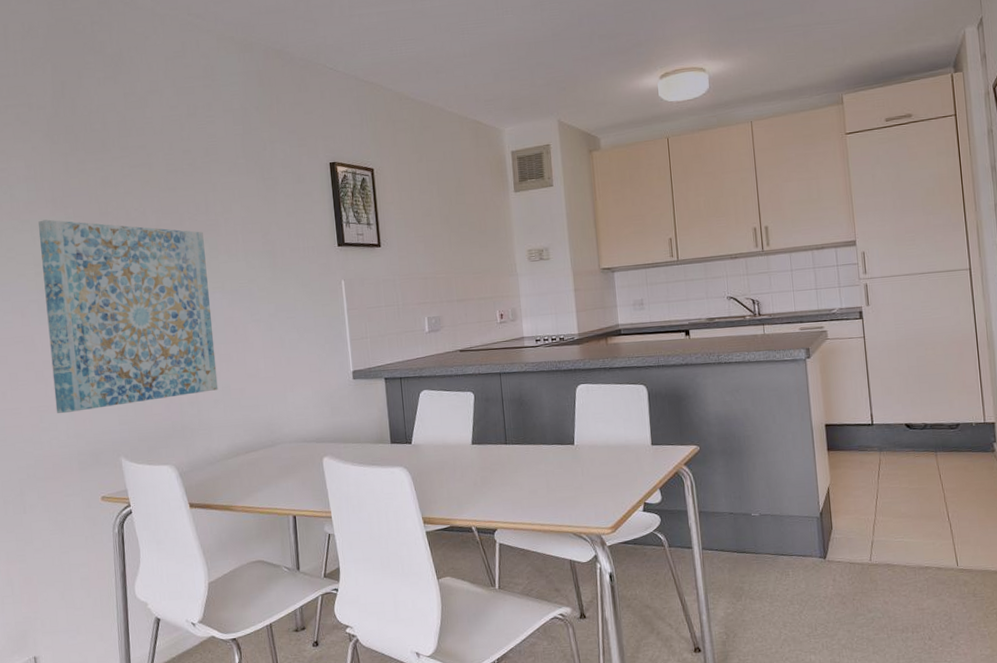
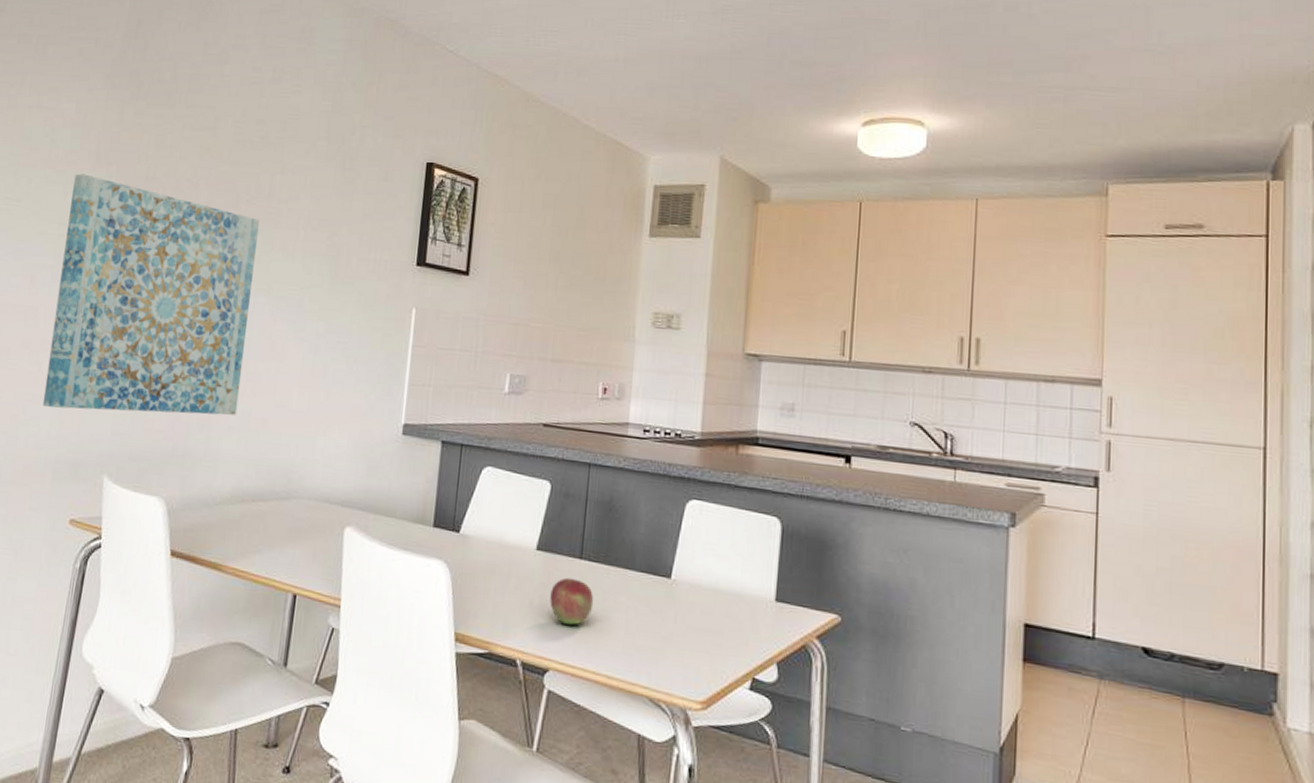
fruit: none [488,459,521,494] -> present [550,577,594,625]

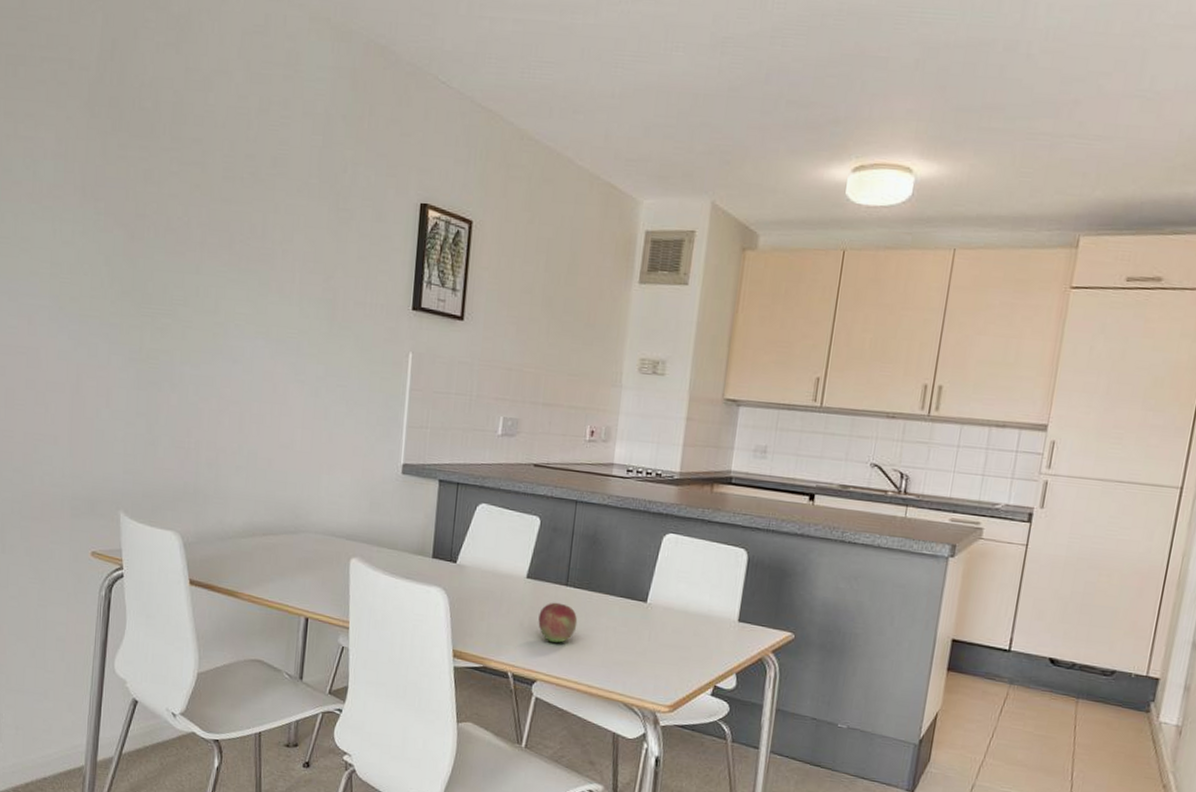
wall art: present [42,174,260,415] -> none [53,210,254,455]

